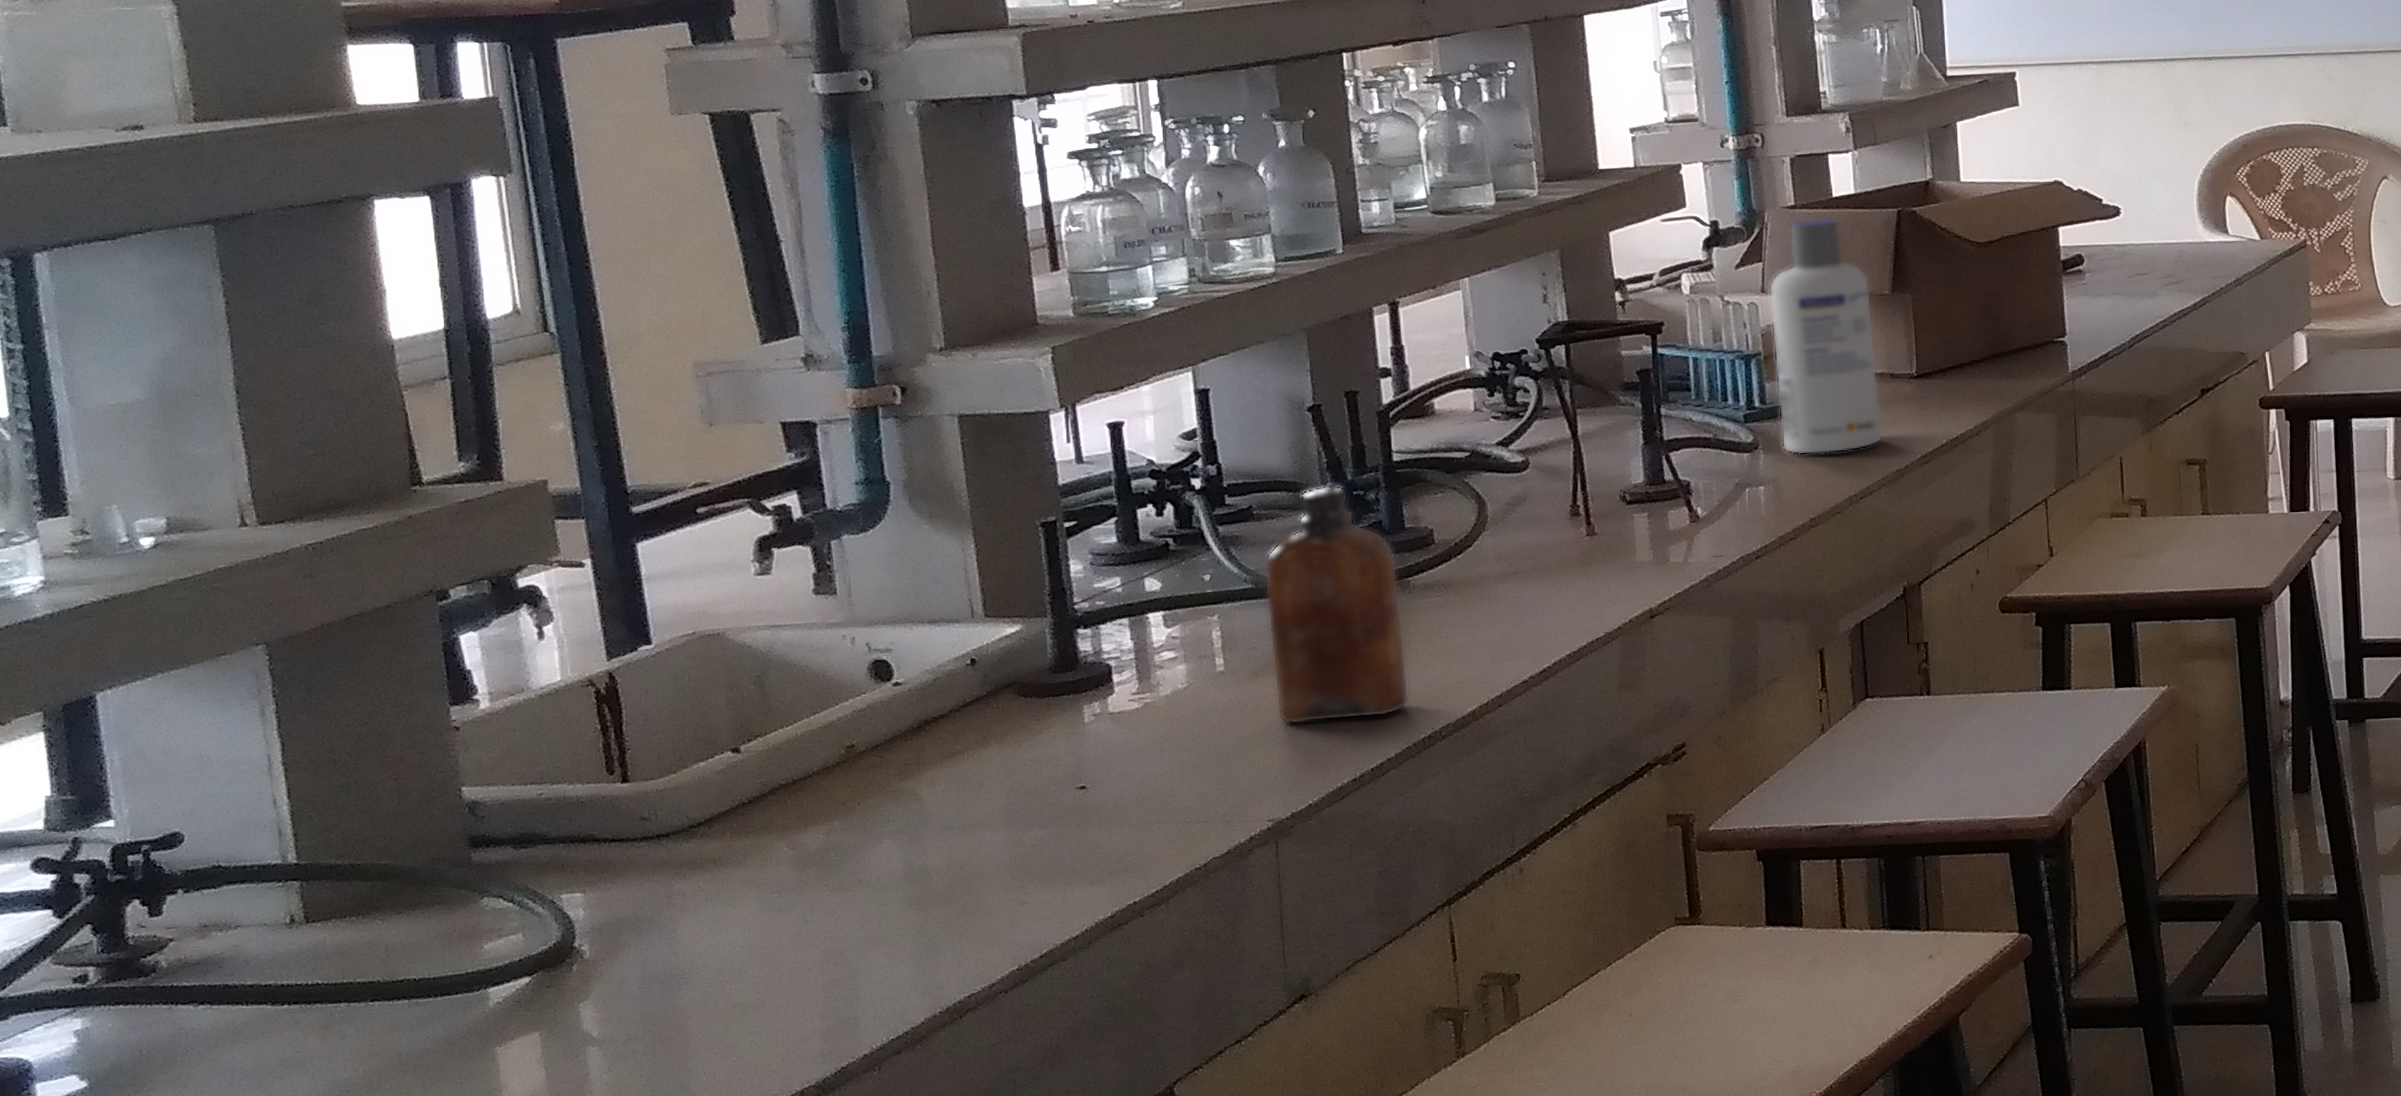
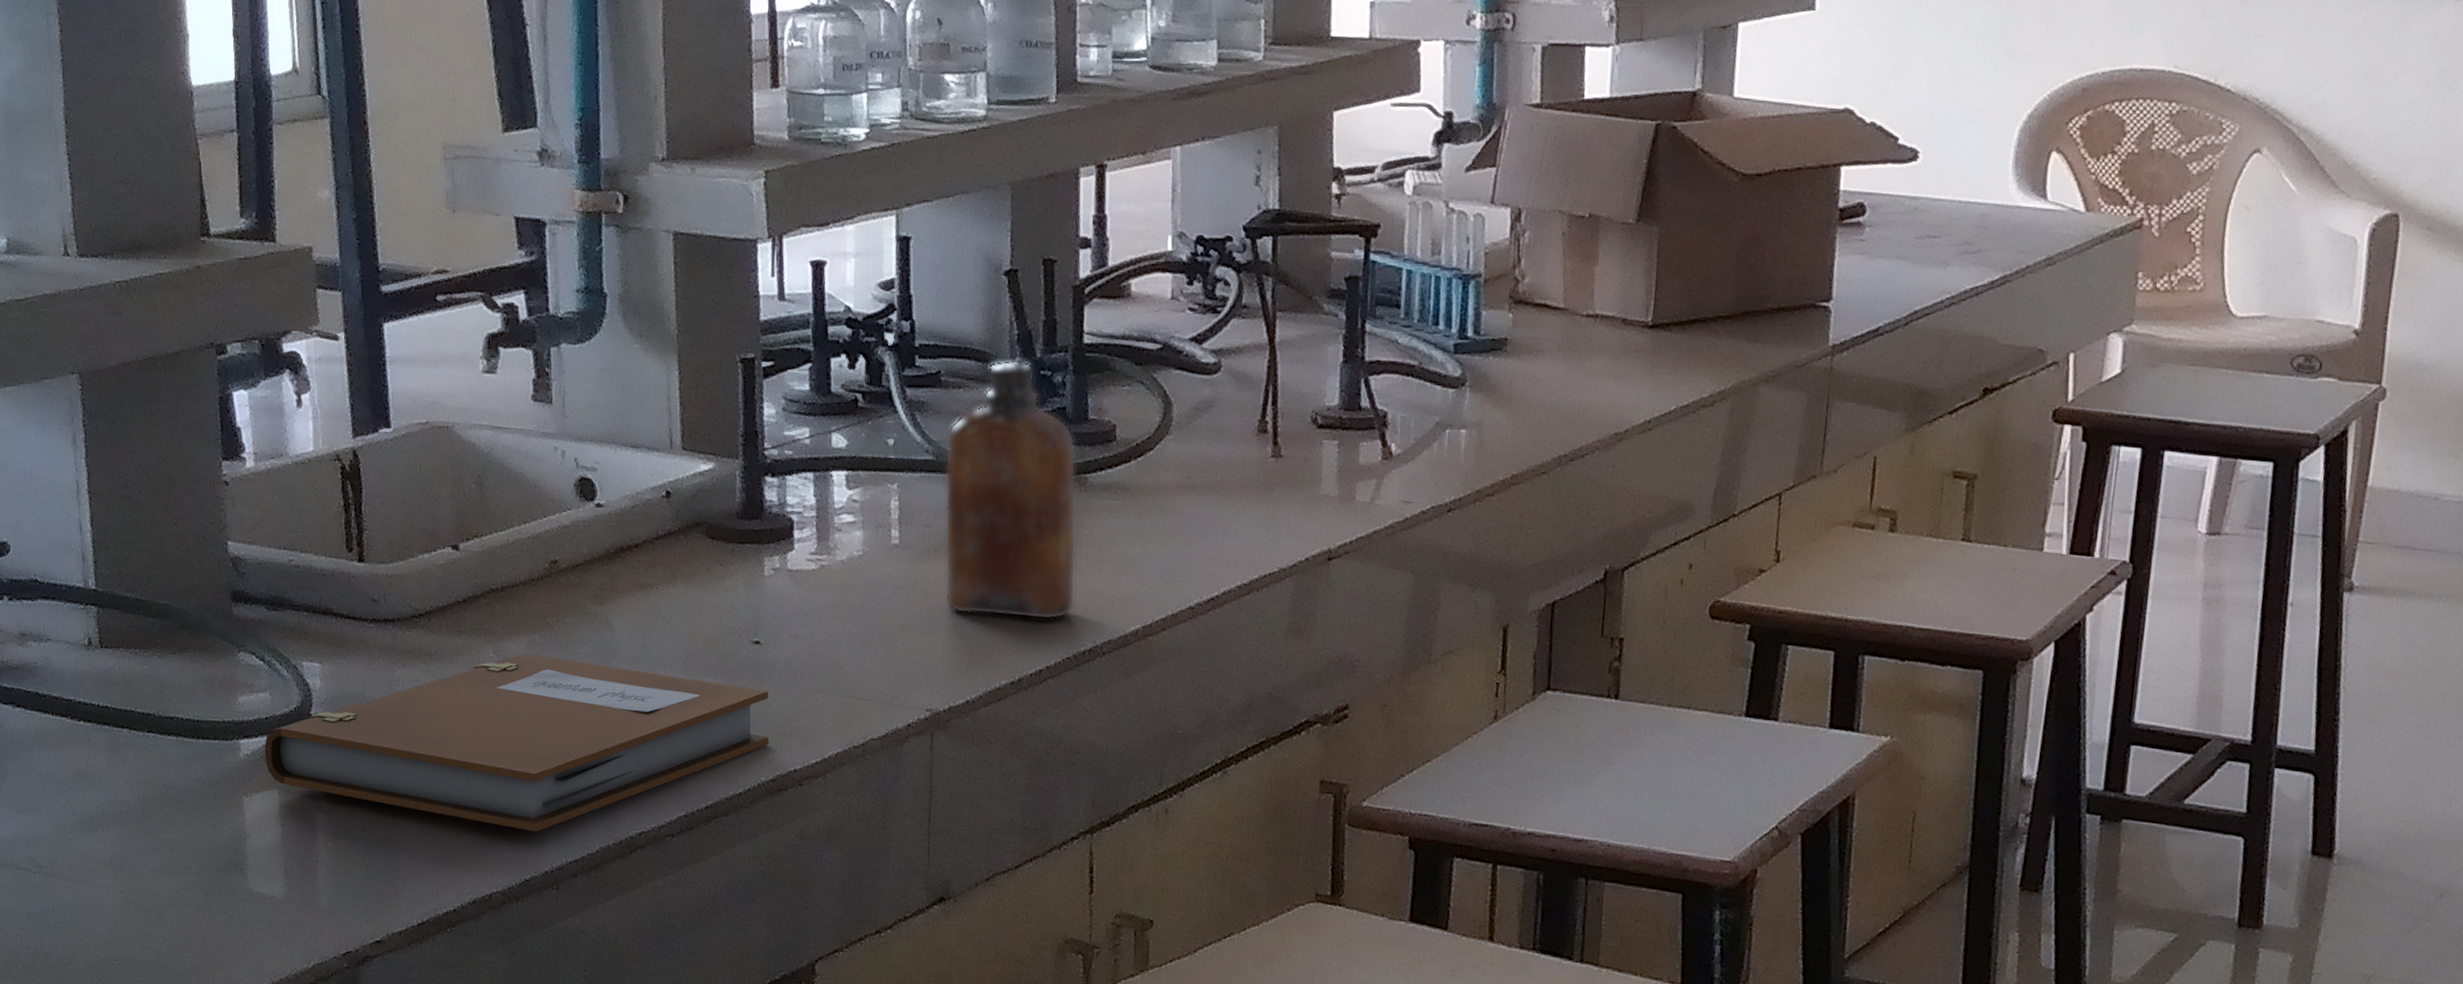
notebook: none [519,832,1104,1026] -> present [264,653,769,832]
screw cap bottle: present [1768,218,1883,456] -> none [1491,122,1614,404]

